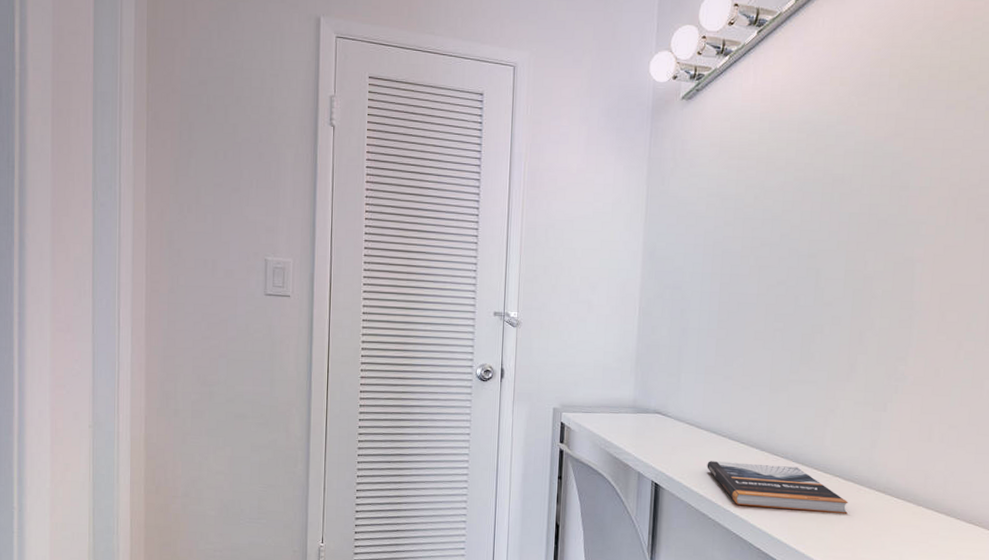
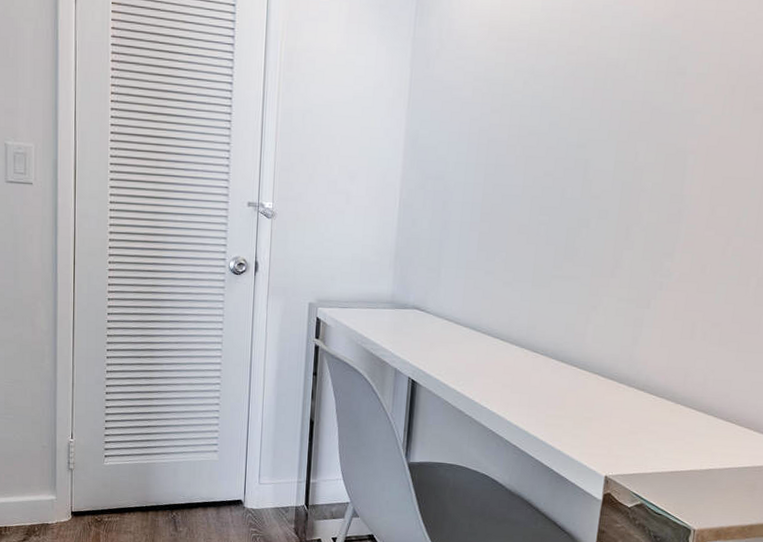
book: present [707,461,849,514] -> none [465,357,607,411]

